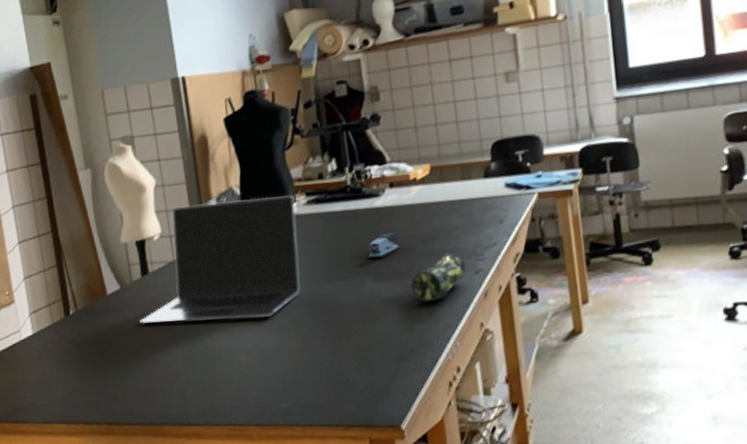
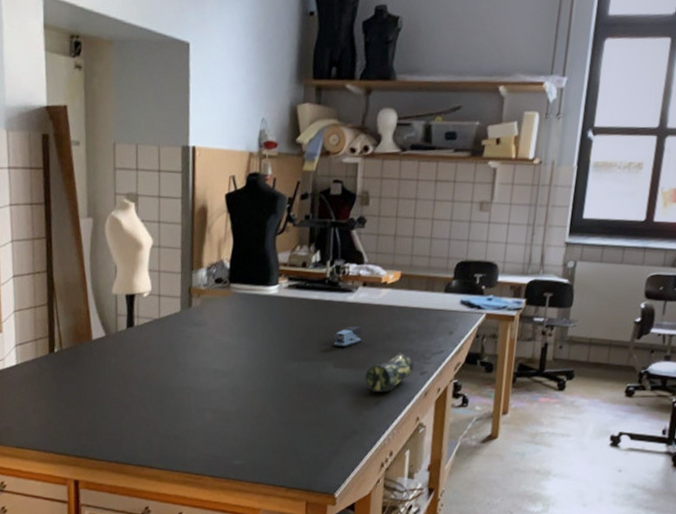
laptop: present [139,195,300,324] -> none [119,269,278,384]

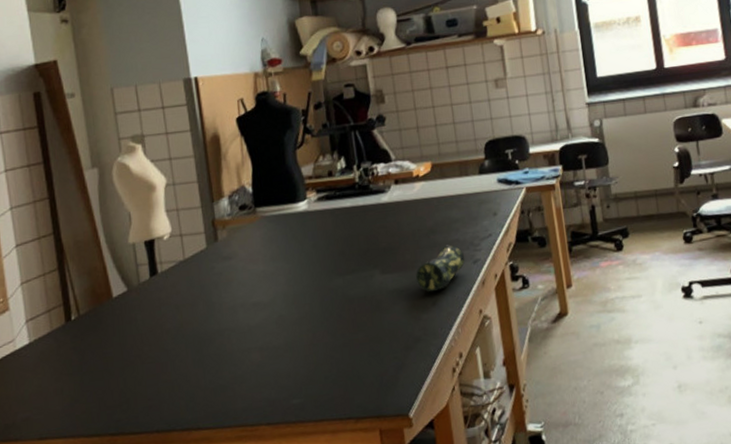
stapler: present [333,326,362,348] -> none [376,226,405,252]

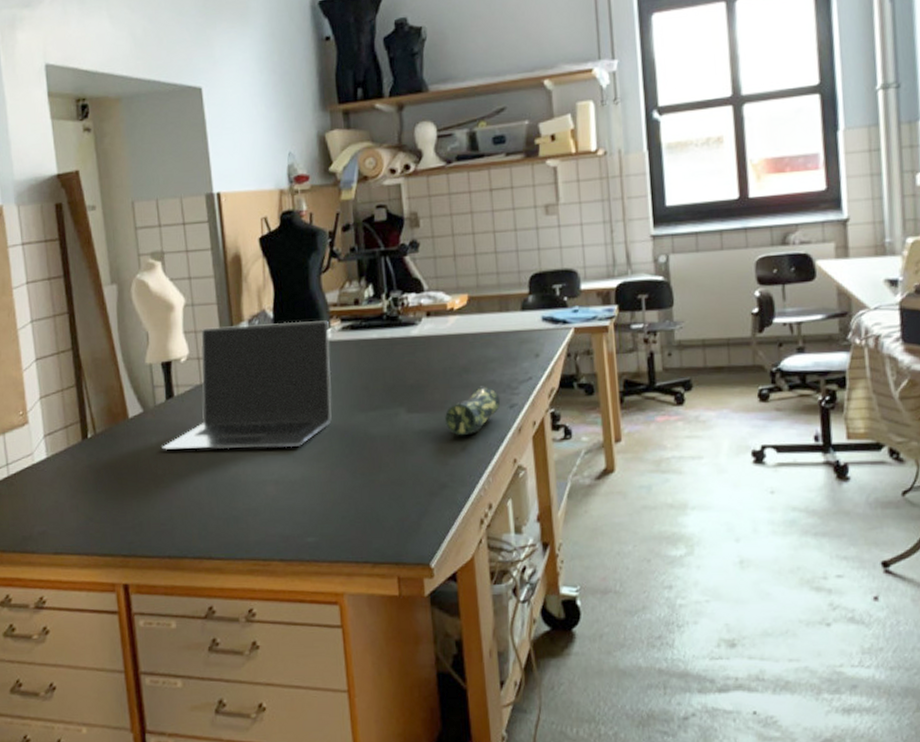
laptop: none [147,192,311,326] -> present [162,320,332,450]

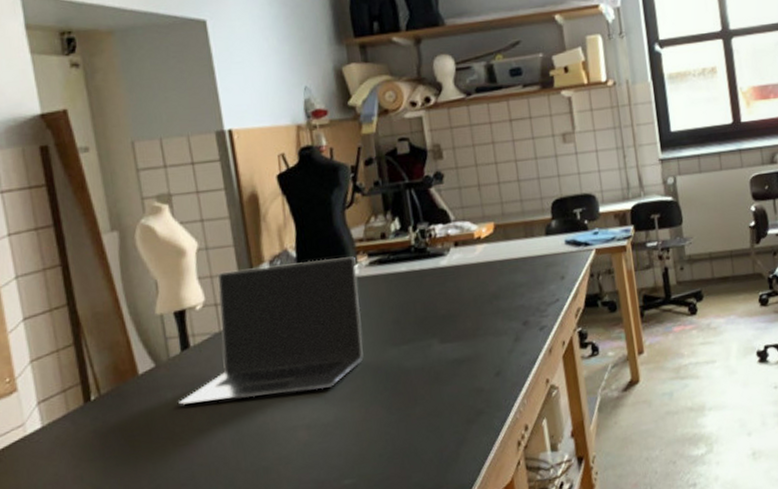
pencil case: present [445,386,501,436] -> none [478,311,531,362]

